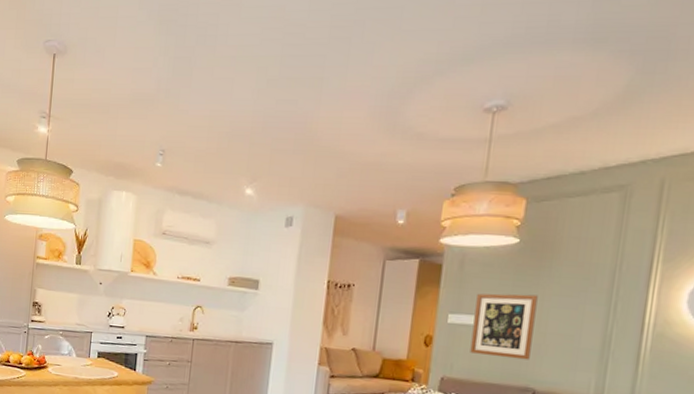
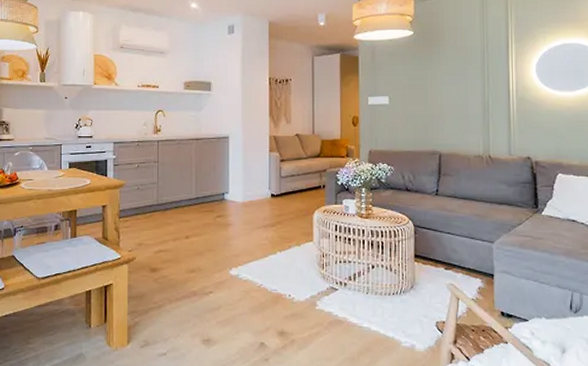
wall art: present [470,293,538,360] -> none [388,75,433,129]

